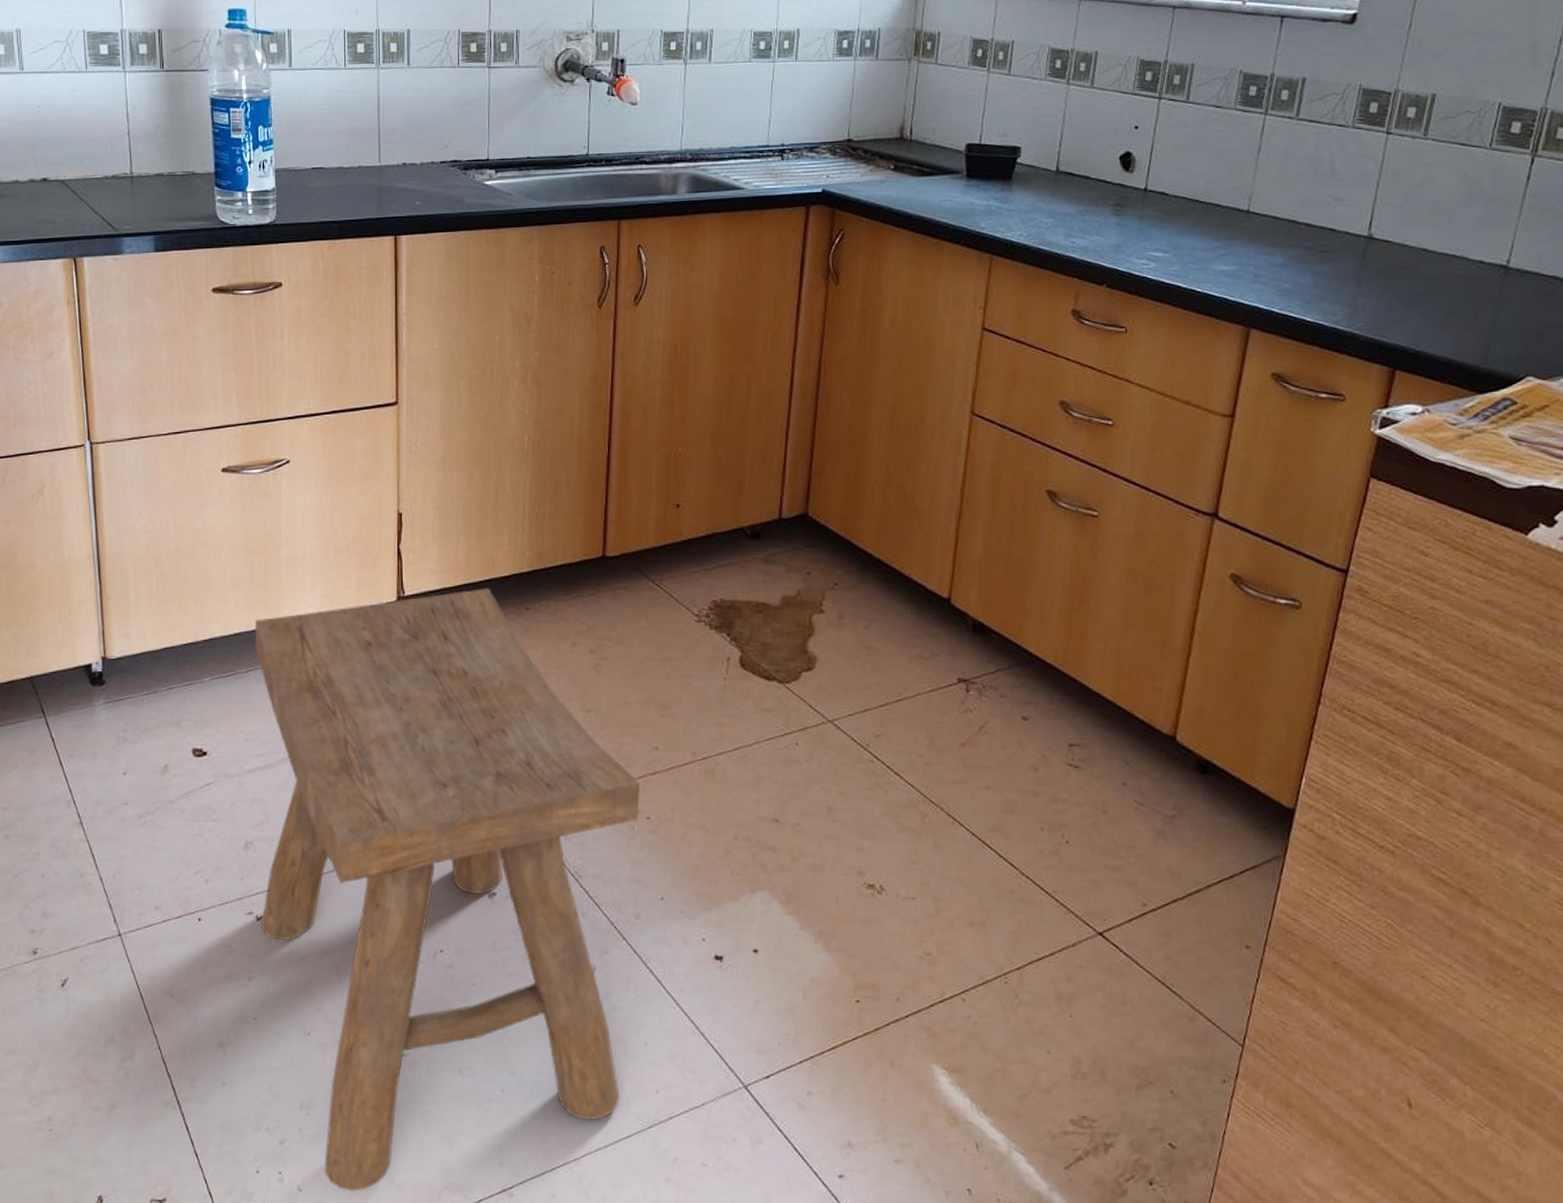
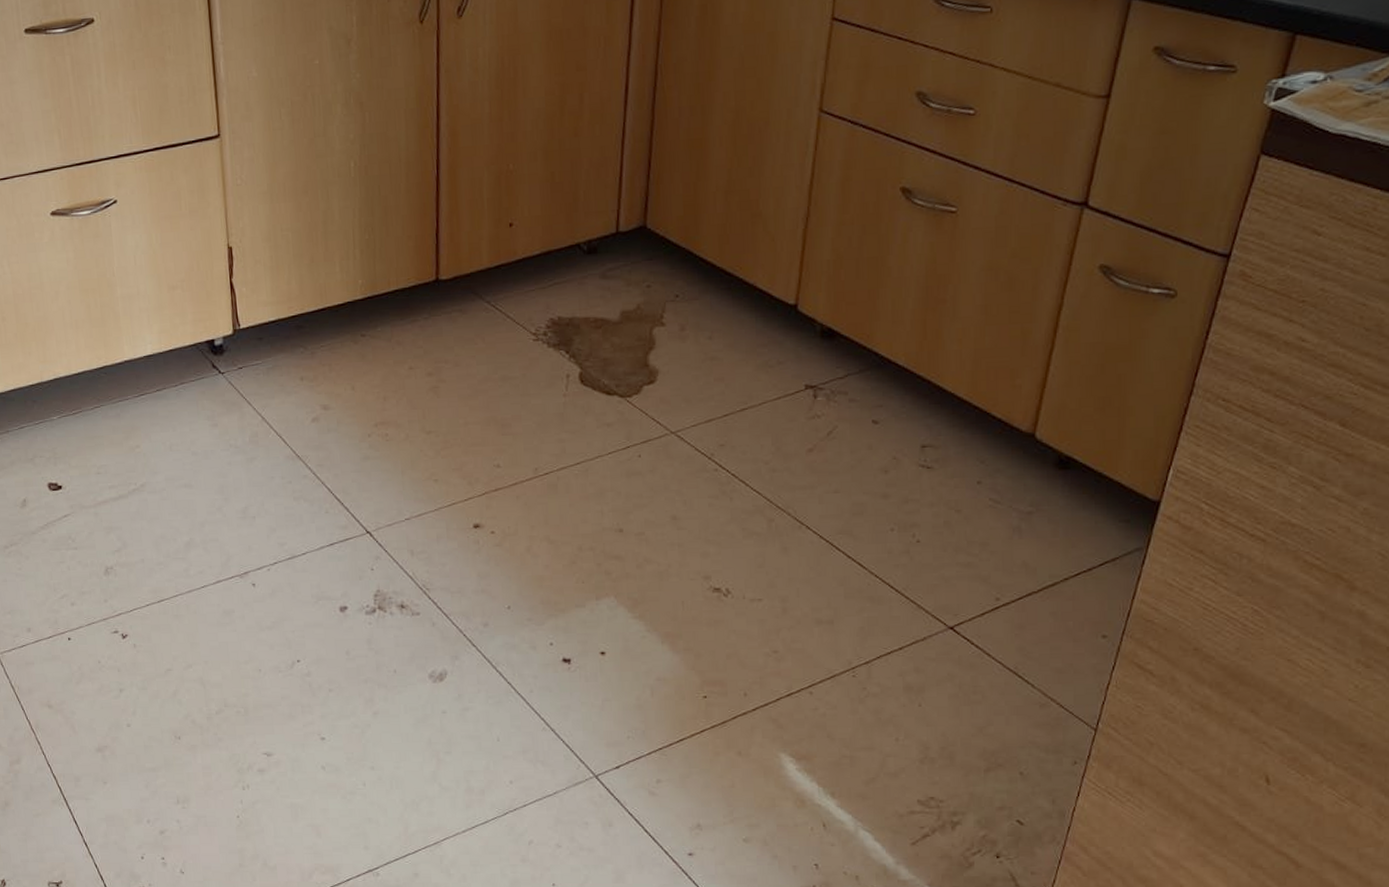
stool: present [254,588,641,1192] -> none [97,317,484,873]

